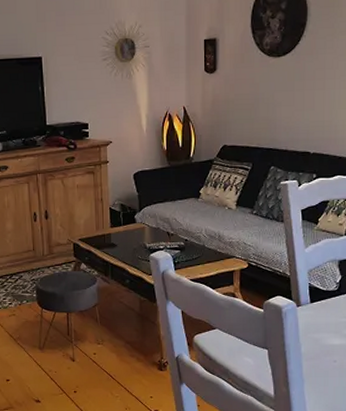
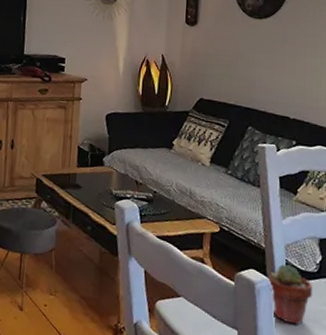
potted succulent: none [294,288,334,338] -> present [268,264,313,325]

